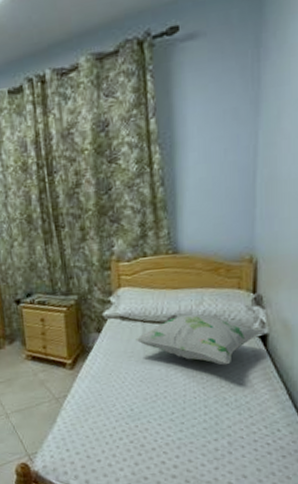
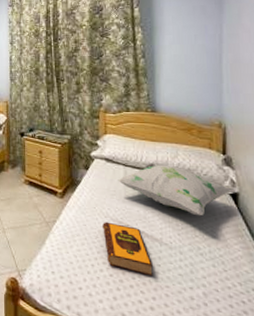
hardback book: none [120,387,176,436] -> present [103,222,153,277]

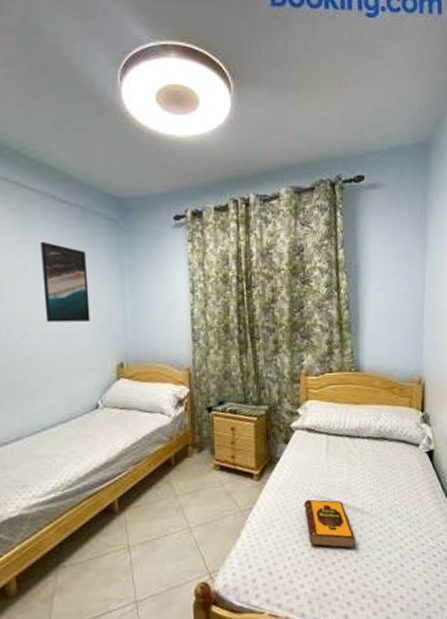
decorative pillow: present [118,163,235,216] -> none [320,428,431,479]

